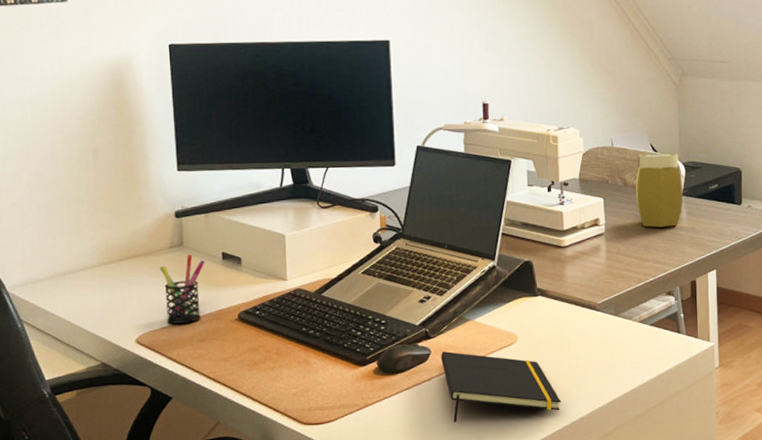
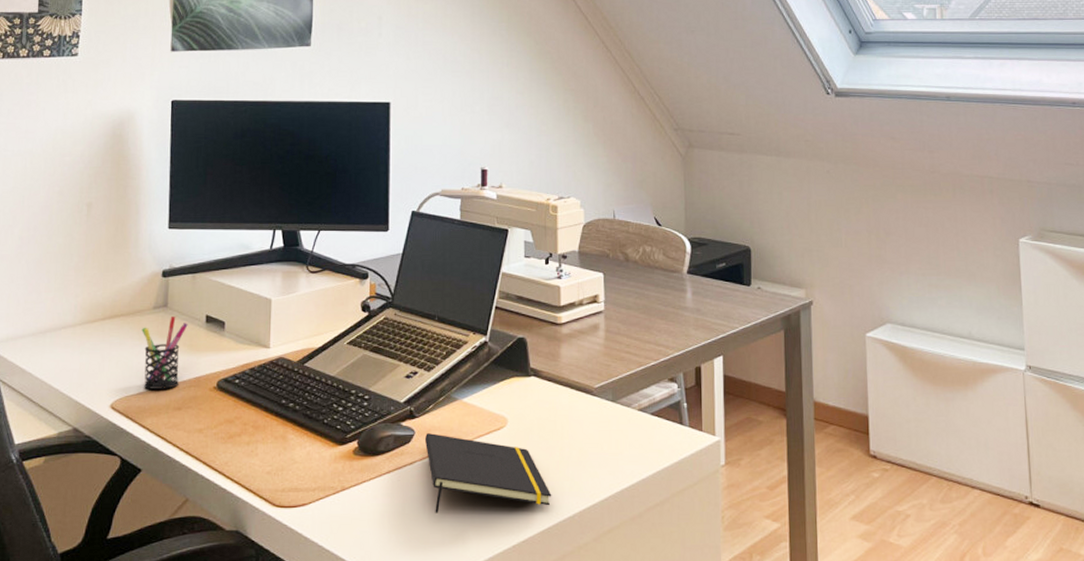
jar: present [636,152,683,228] -> none [638,227,688,307]

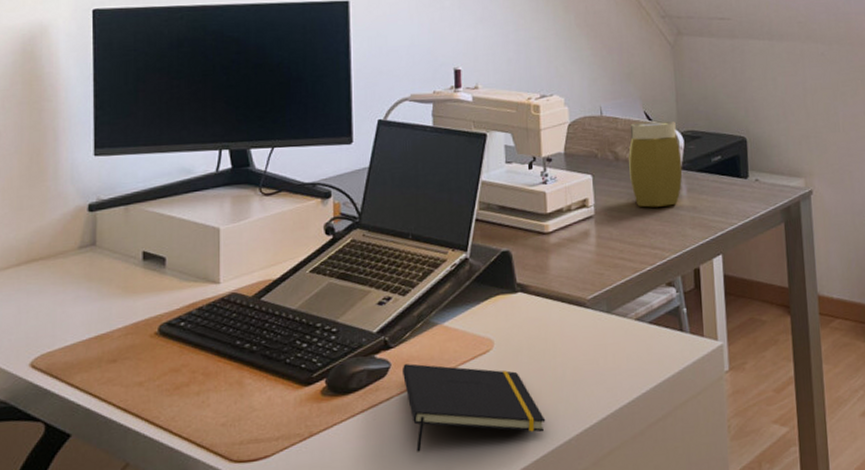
pen holder: present [142,315,188,389] -> none [66,255,121,342]
jar: none [638,227,688,307] -> present [628,121,683,208]

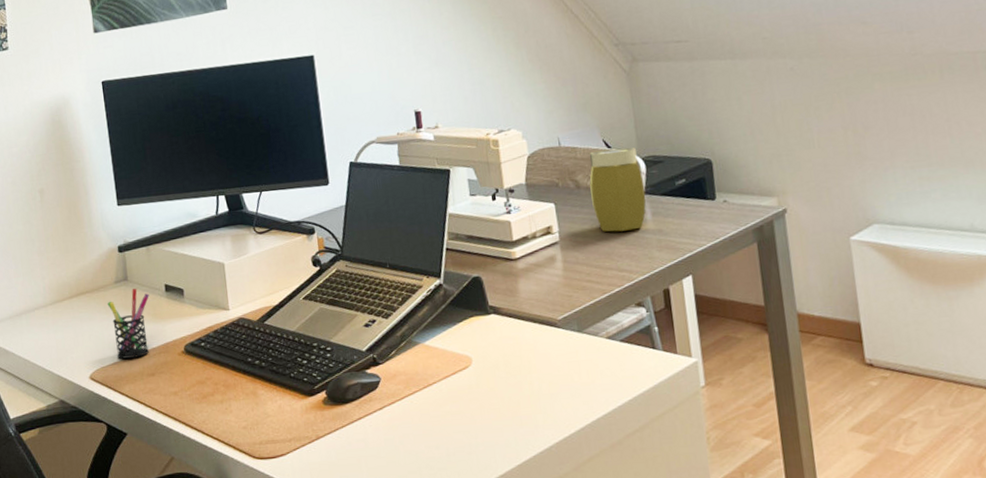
pen holder: none [66,255,121,342] -> present [107,288,149,359]
notepad: present [401,363,546,452] -> none [391,378,526,455]

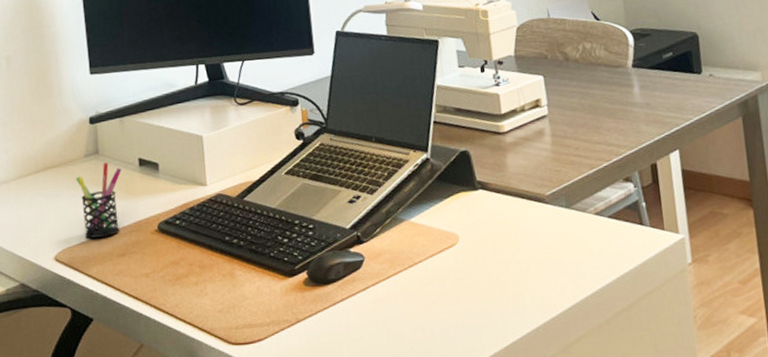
jar: present [589,147,646,232] -> none [578,20,634,106]

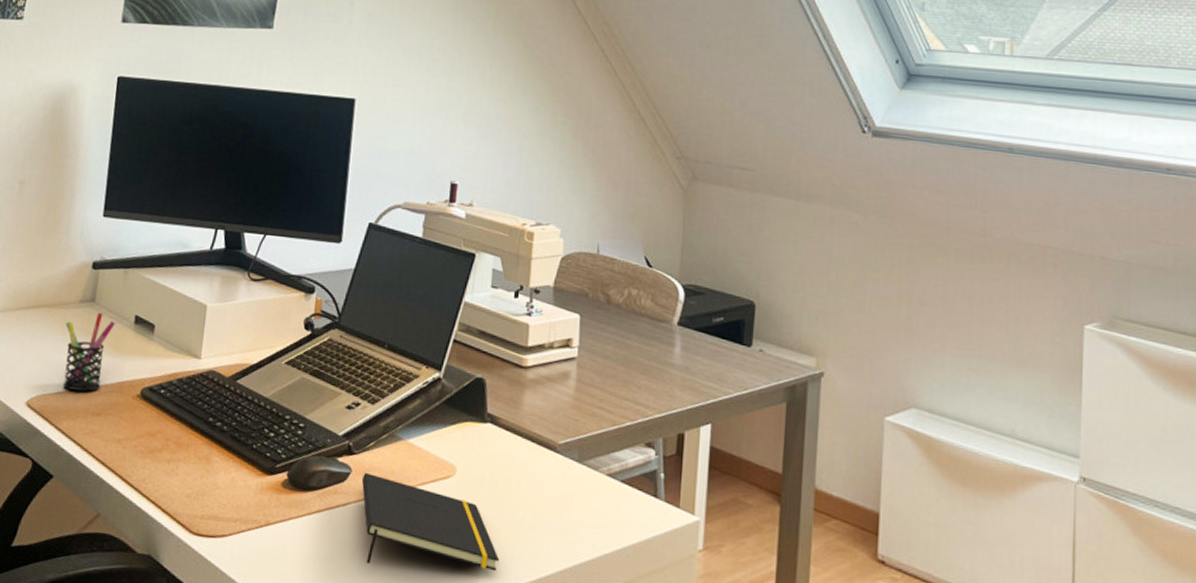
notepad: none [375,257,513,338] -> present [361,473,500,572]

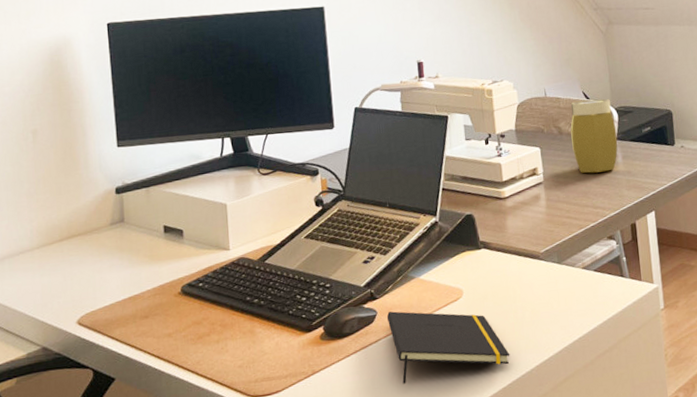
pen holder: present [63,312,115,392] -> none [101,229,147,302]
jar: none [620,267,680,362] -> present [570,99,618,173]

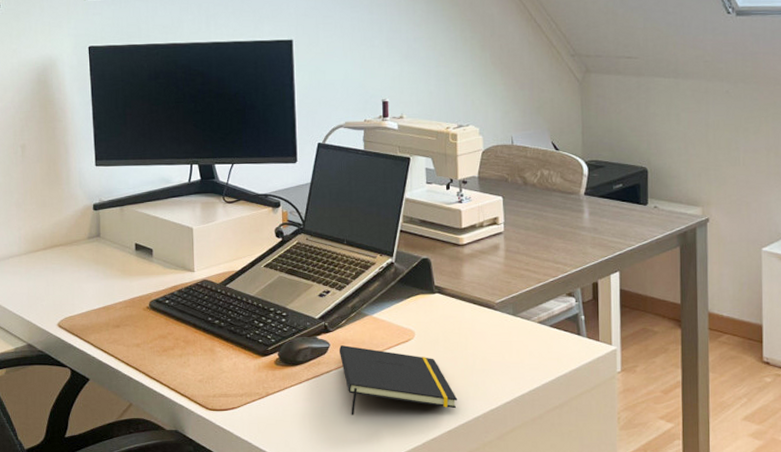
jar: present [570,99,618,173] -> none [536,151,586,227]

